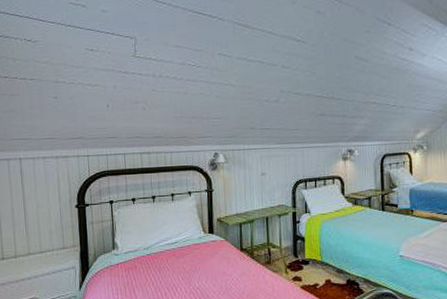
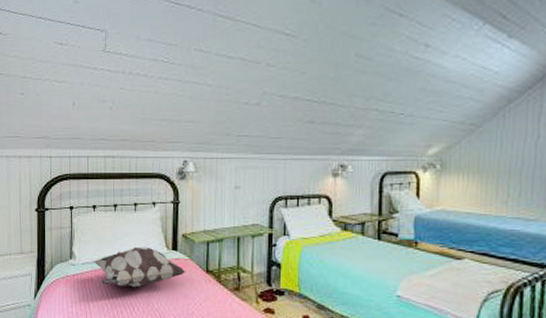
decorative pillow: none [135,232,223,271] -> present [93,246,186,288]

